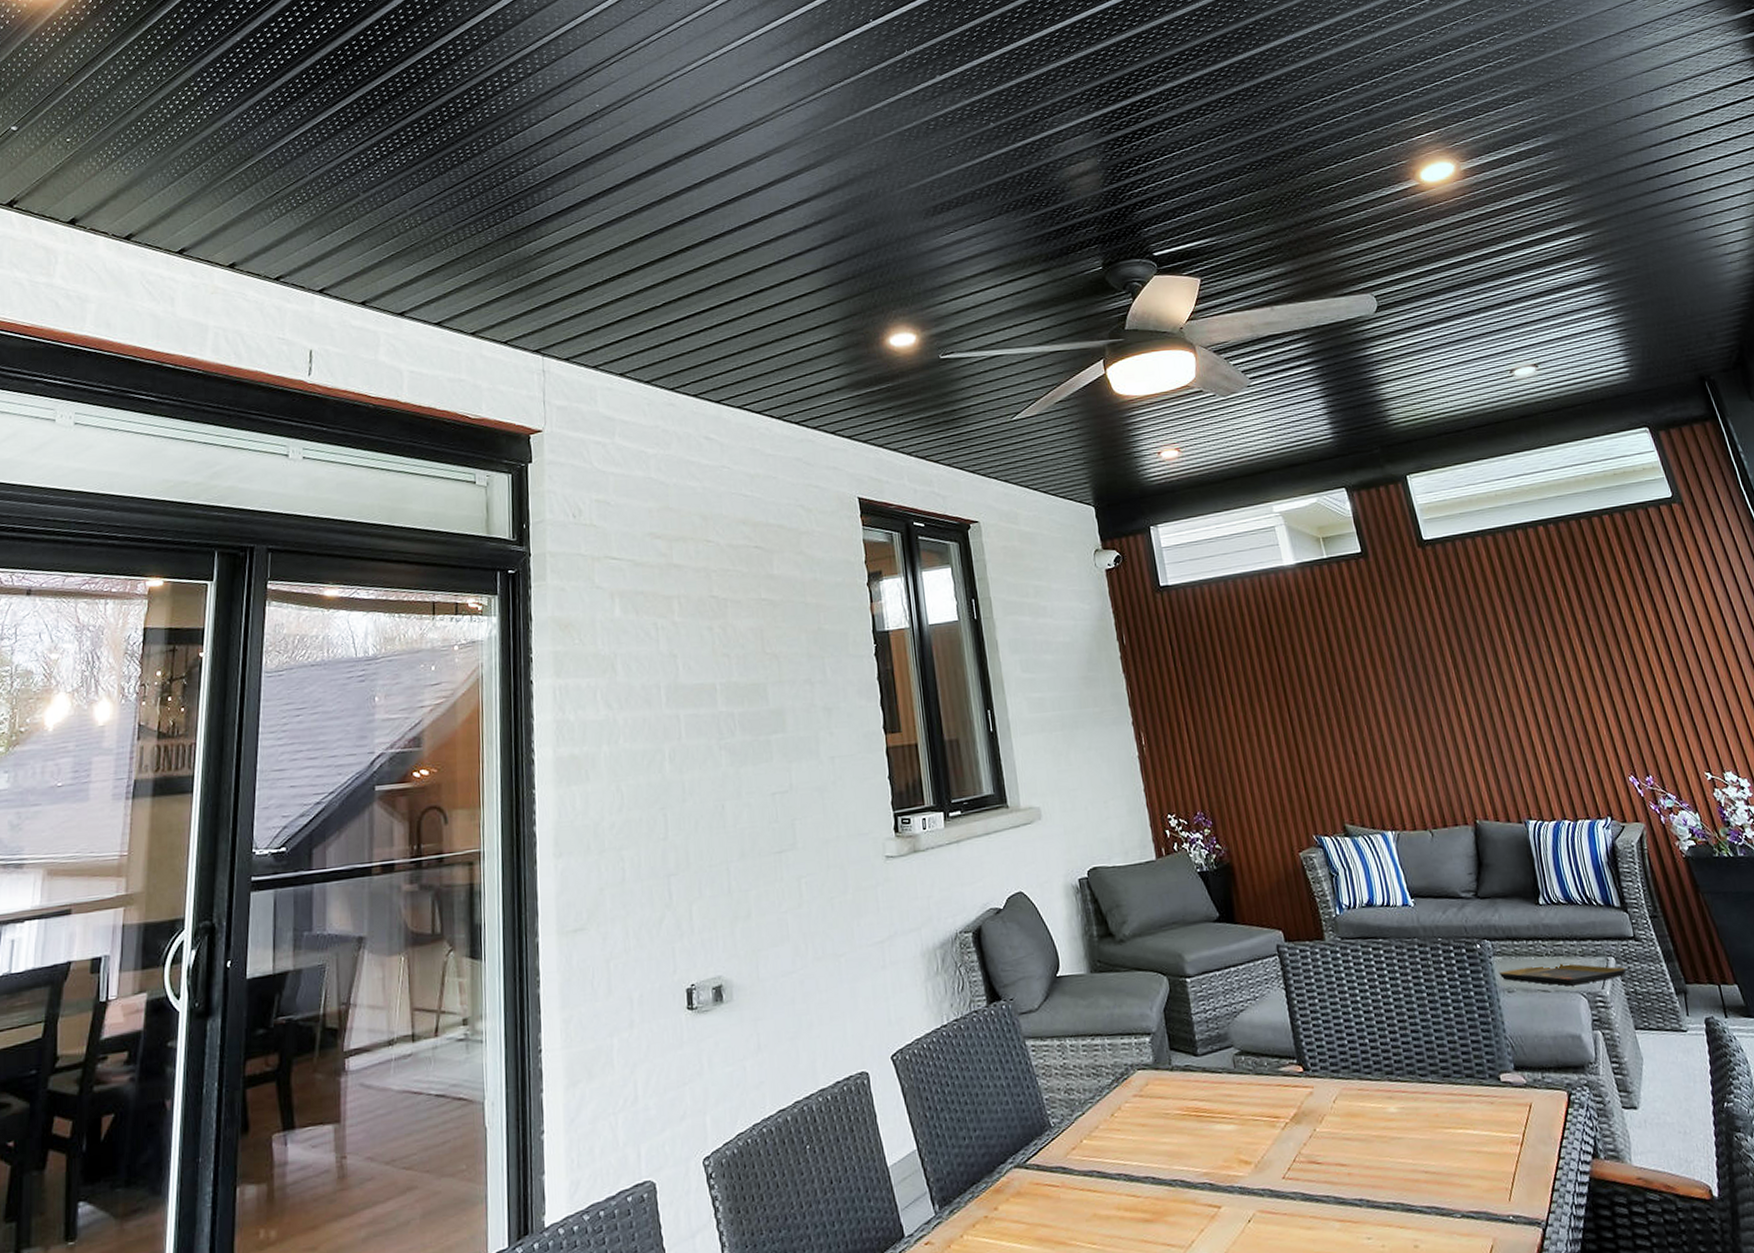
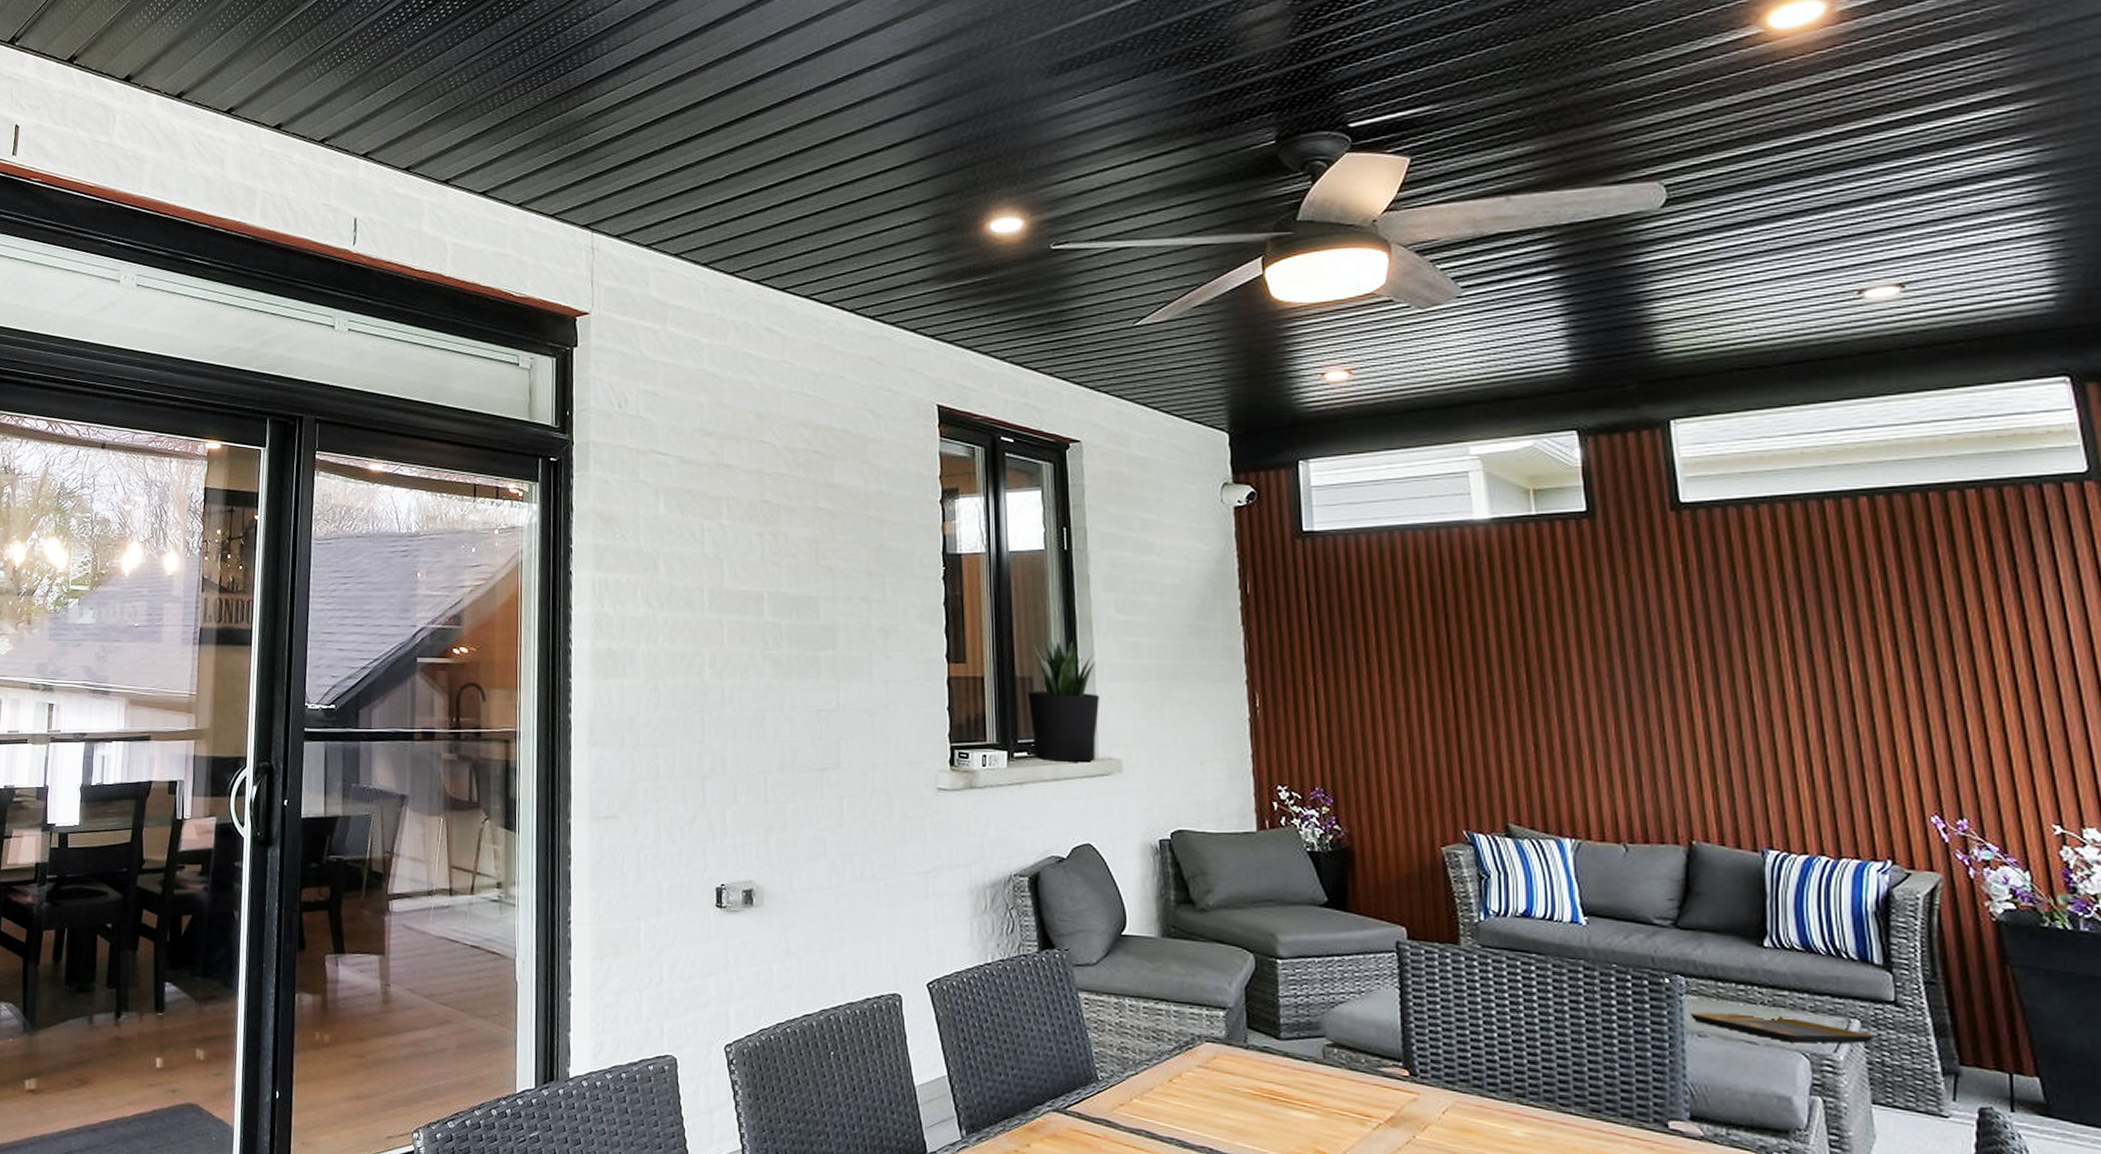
planter: none [956,698,1018,817] -> present [1027,635,1099,763]

